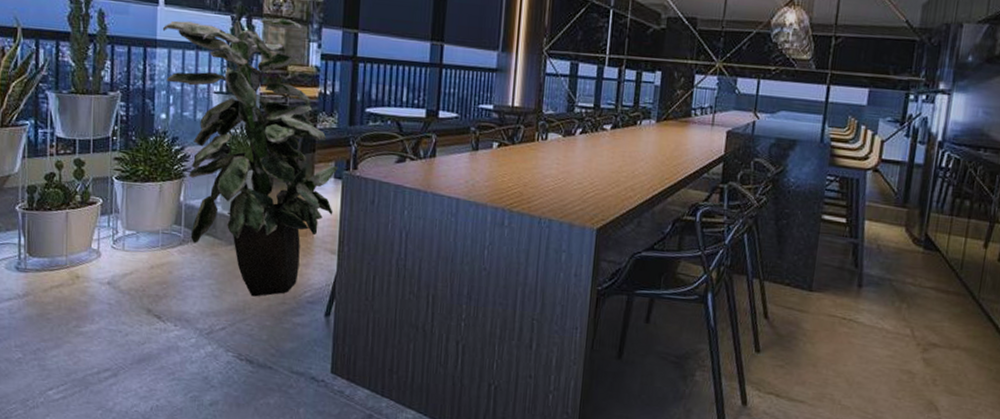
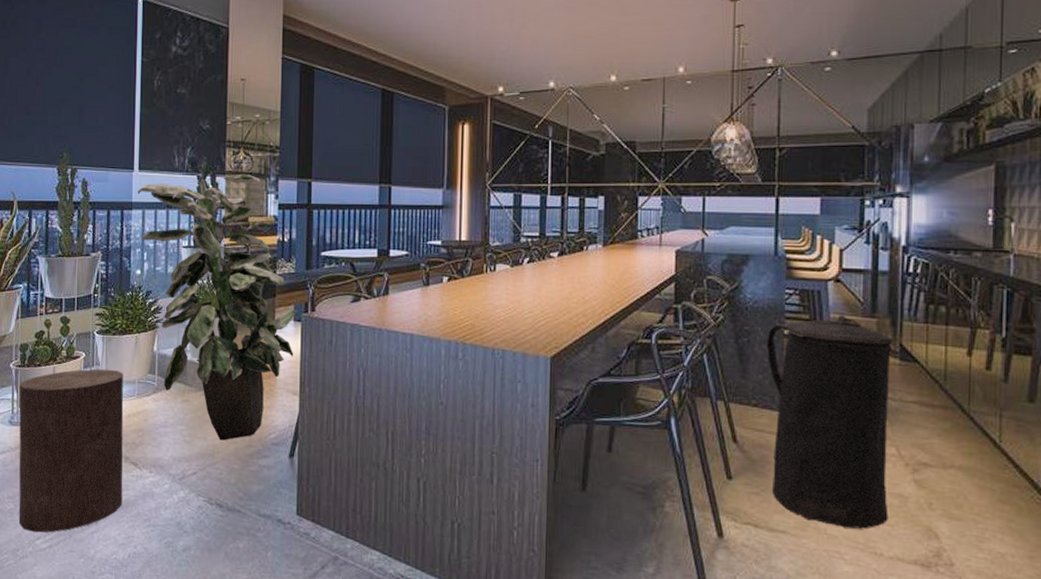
stool: none [27,216,146,384] -> present [18,368,124,533]
trash can: none [795,203,921,401] -> present [766,315,895,529]

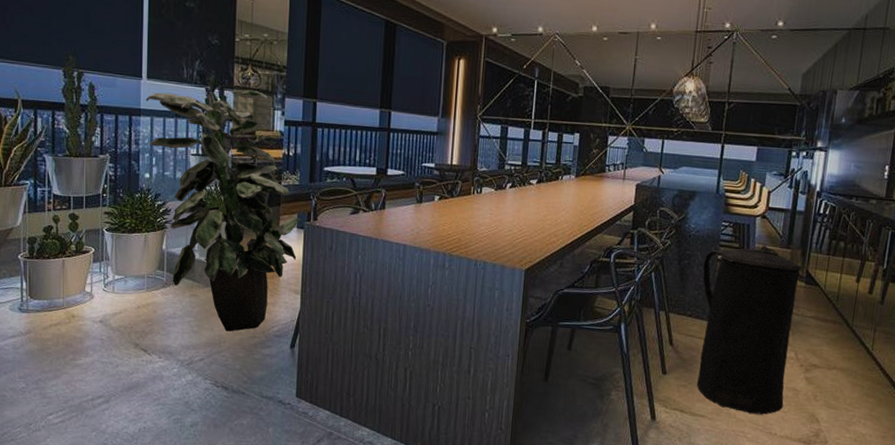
stool: present [18,368,124,533] -> none [28,263,133,409]

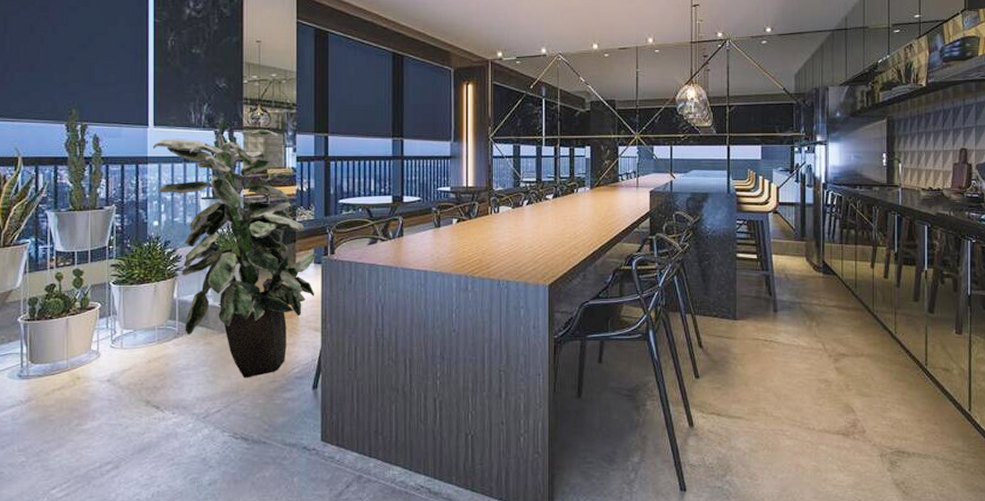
trash can: present [697,245,803,415] -> none [723,240,819,410]

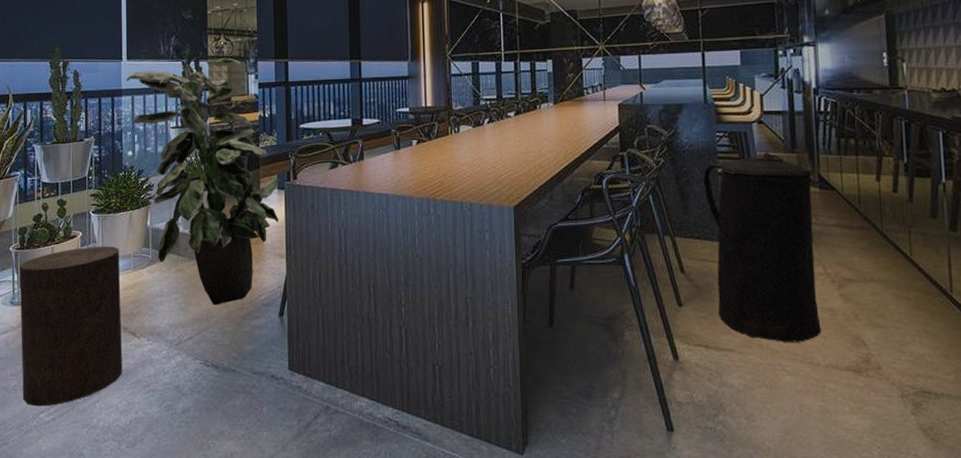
stool: none [29,318,145,482] -> present [19,246,123,407]
trash can: none [723,240,819,410] -> present [703,152,821,342]

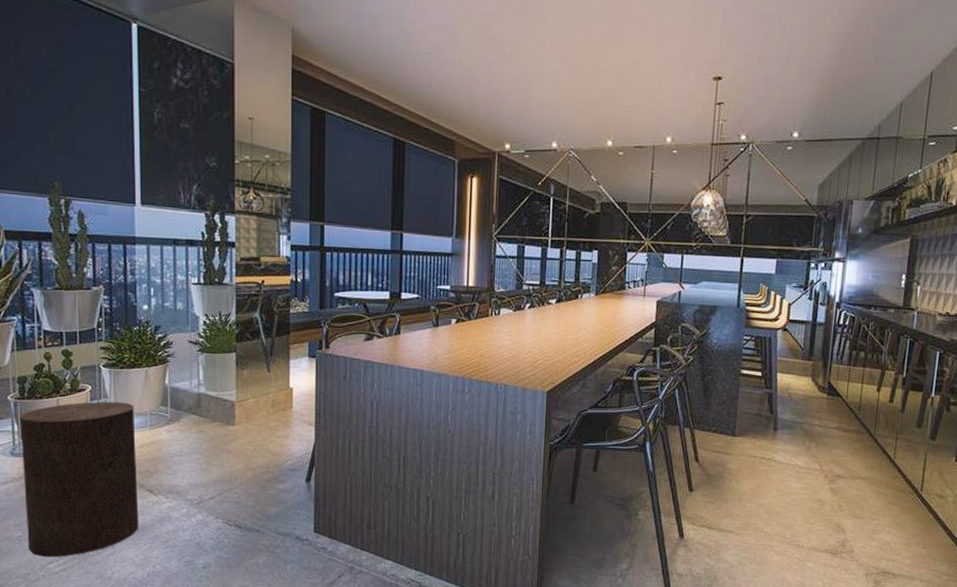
indoor plant: present [126,57,281,305] -> none [140,213,312,468]
trash can: present [703,152,821,342] -> none [724,358,825,527]

